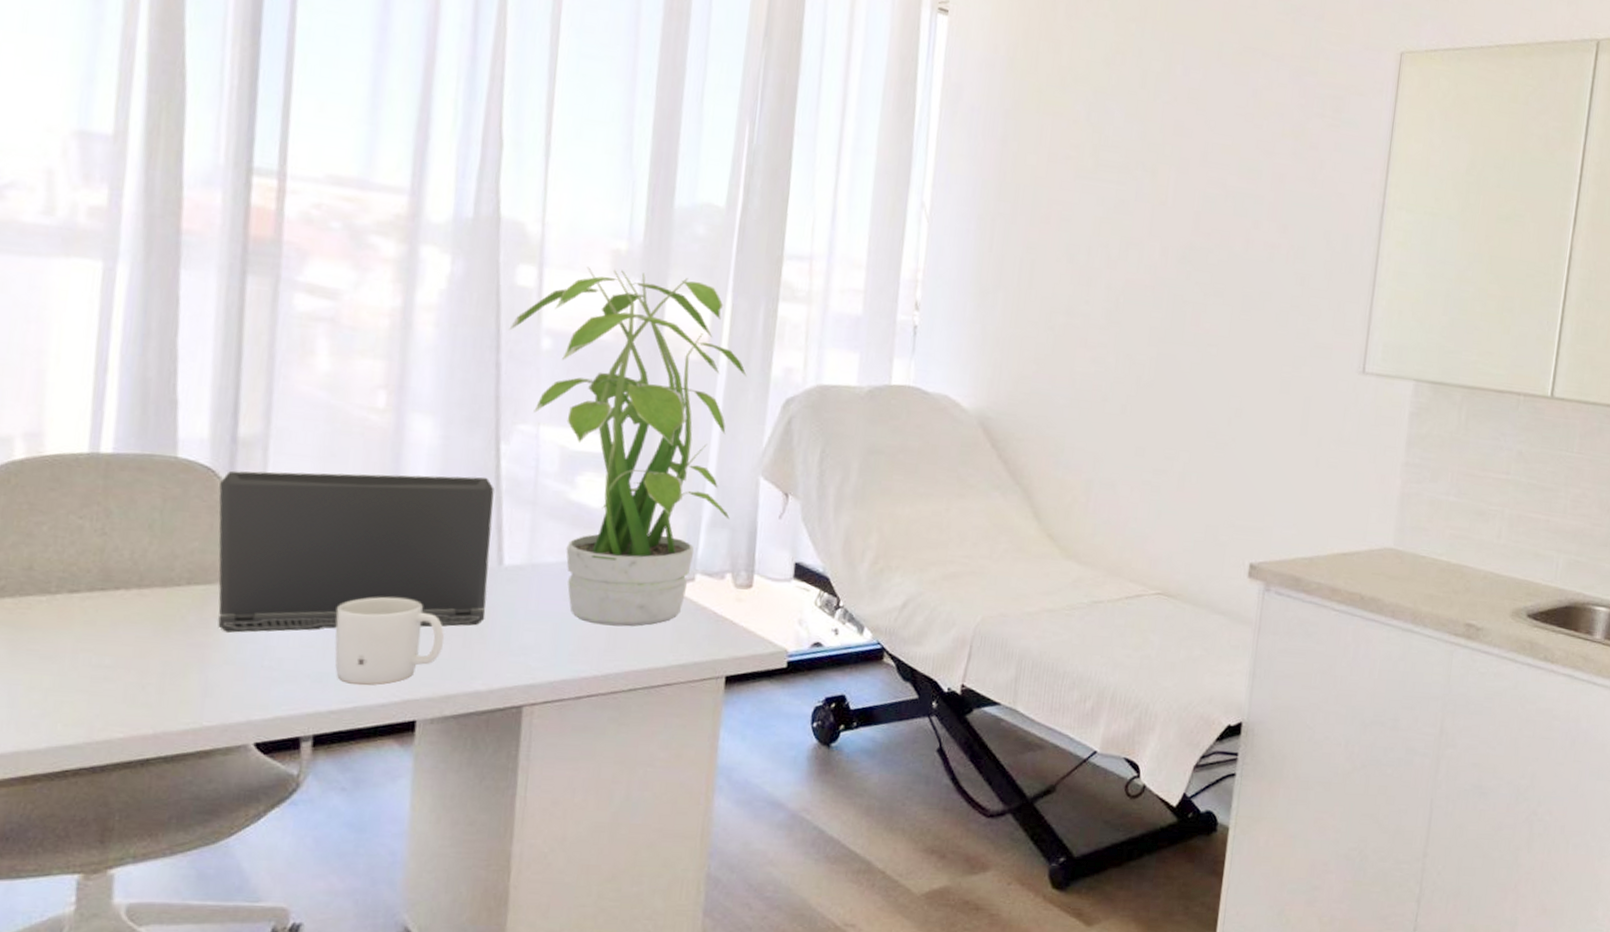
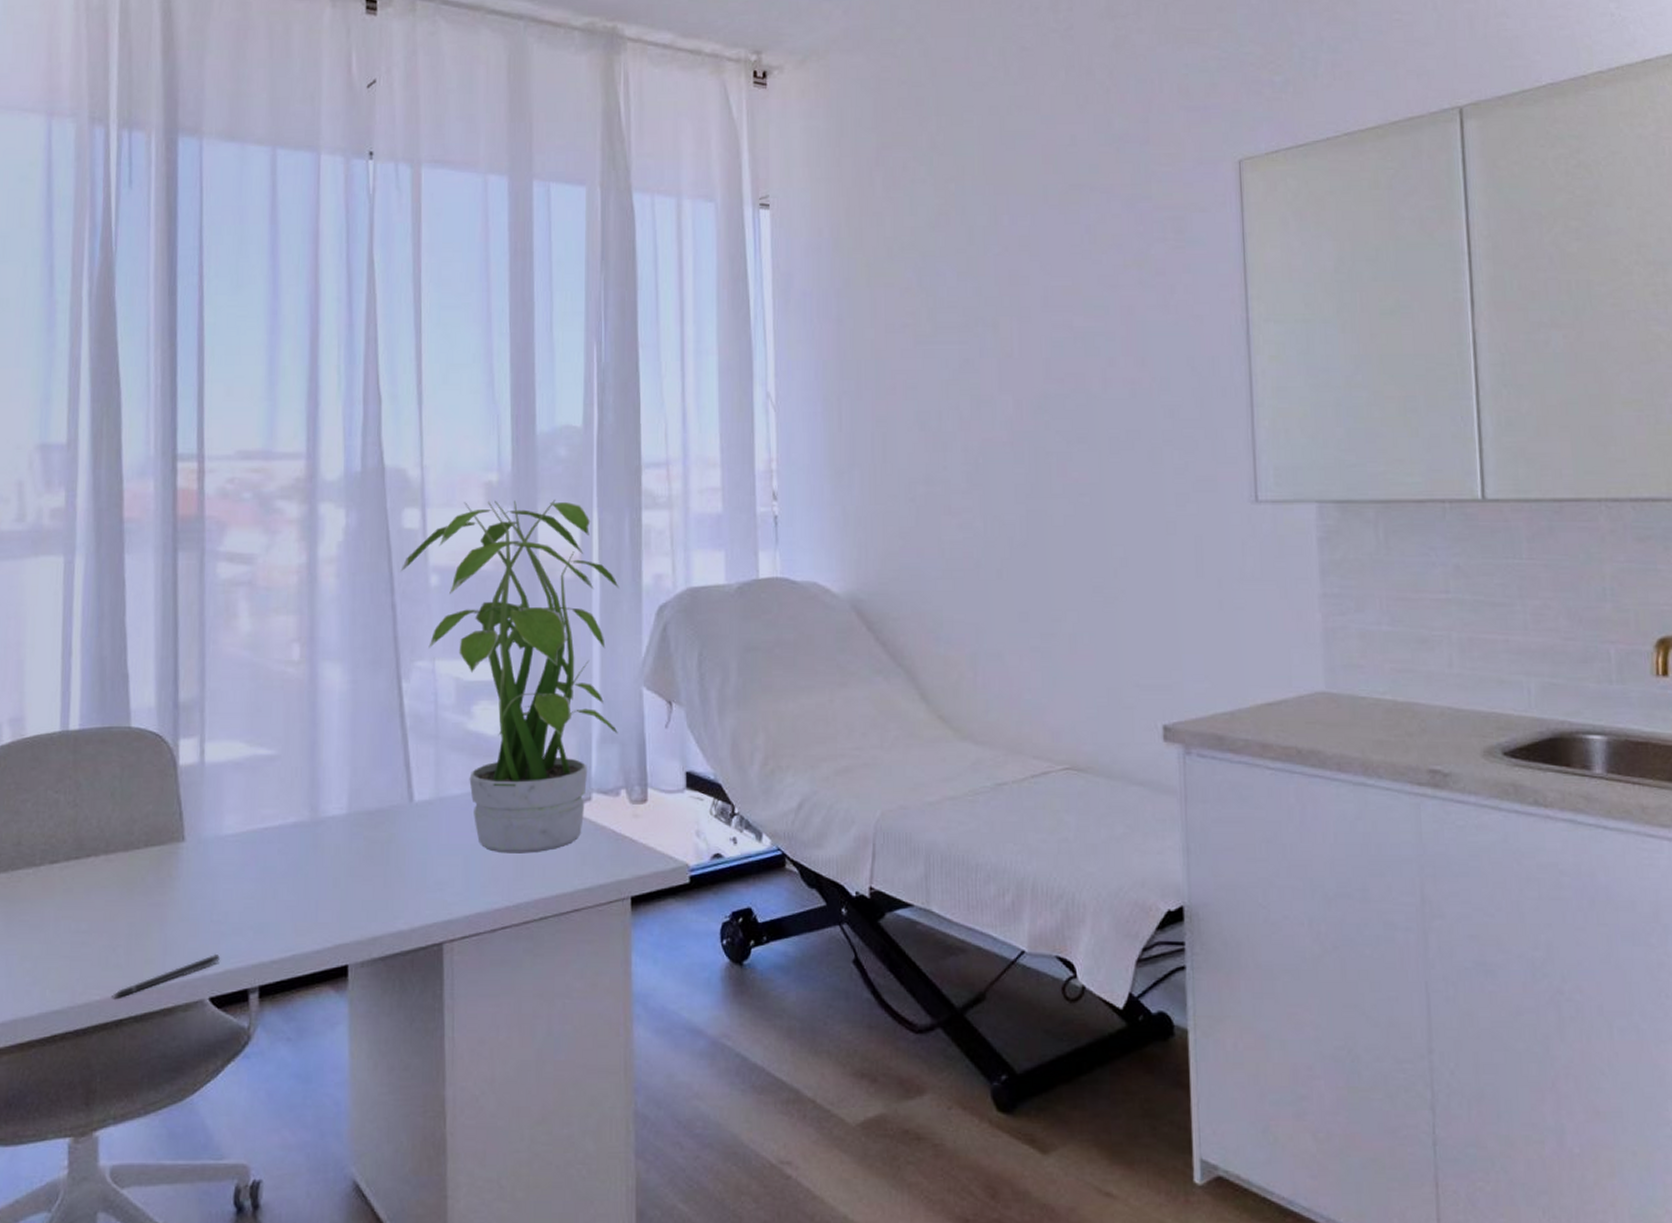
pen: none [136,699,270,738] -> present [110,953,220,998]
laptop computer: present [218,470,495,633] -> none [166,716,402,890]
mug: present [335,596,444,686] -> none [270,842,366,932]

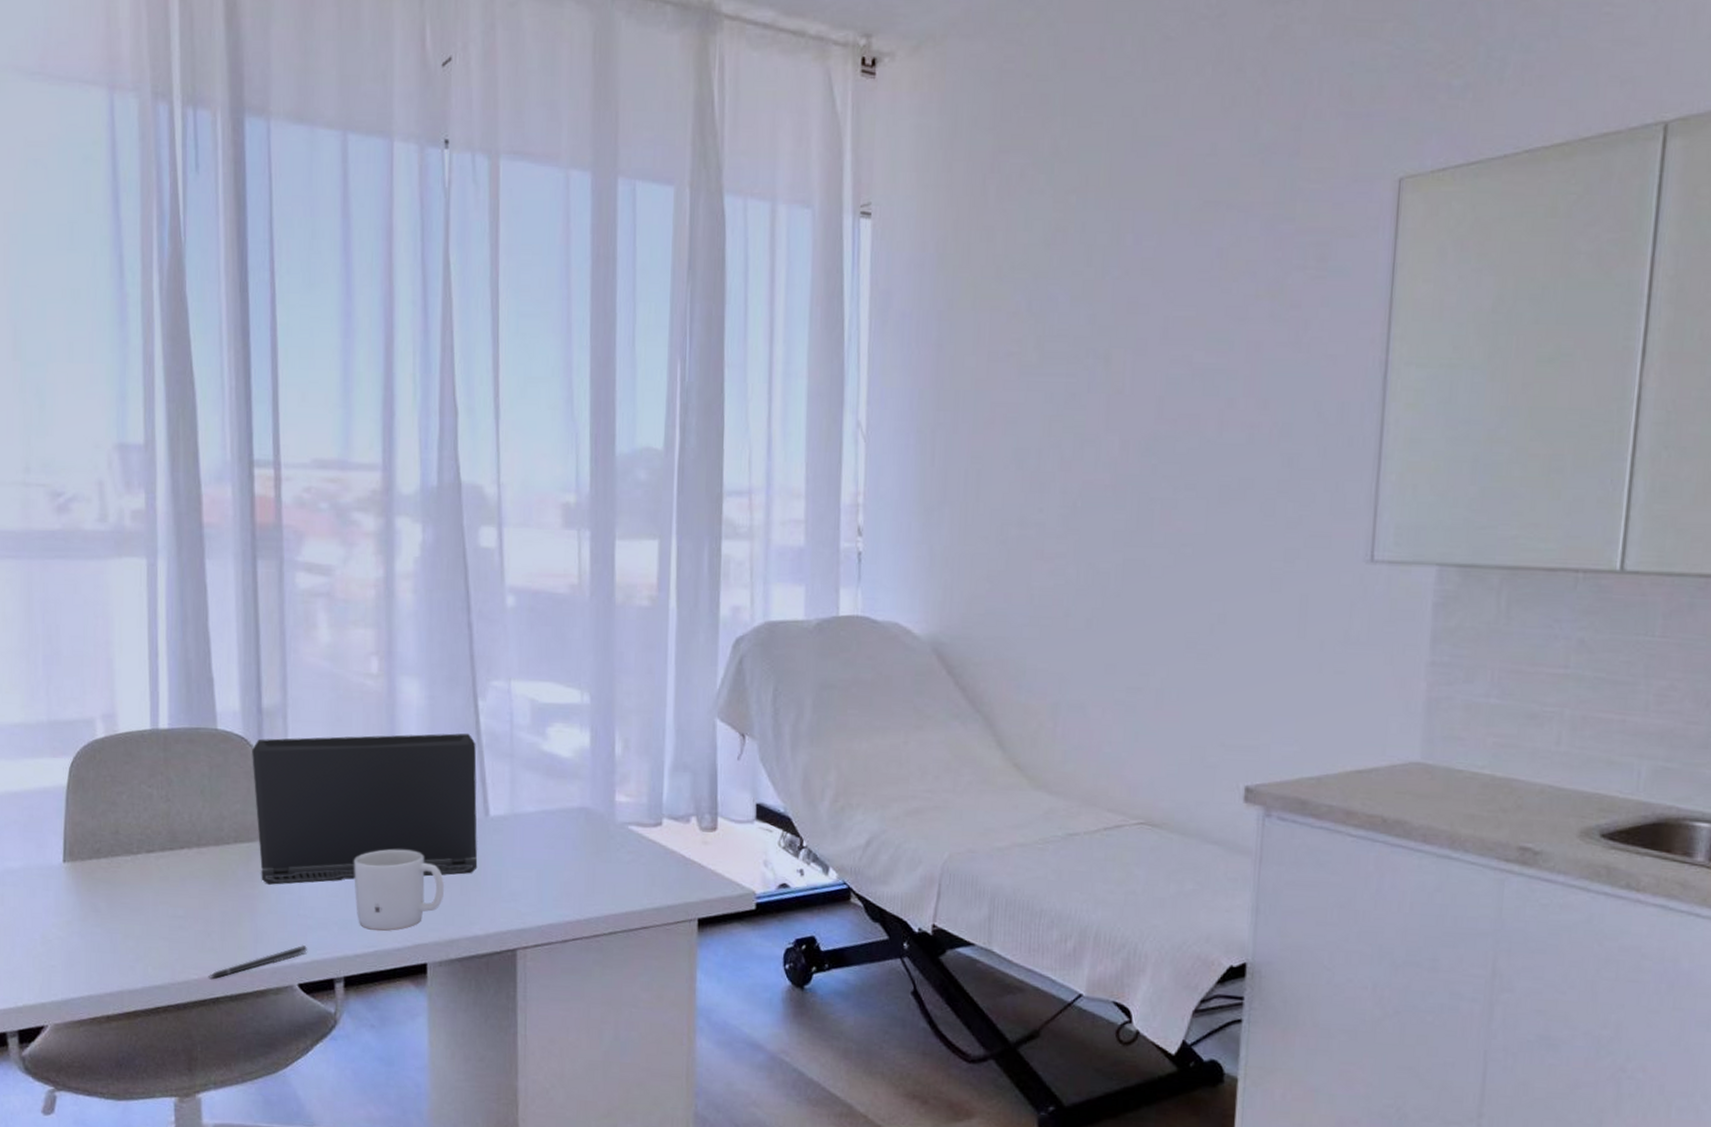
laptop computer: none [166,716,402,890] -> present [252,733,478,885]
mug: none [270,842,366,932] -> present [353,849,444,931]
potted plant: present [400,499,619,854] -> none [477,522,696,872]

